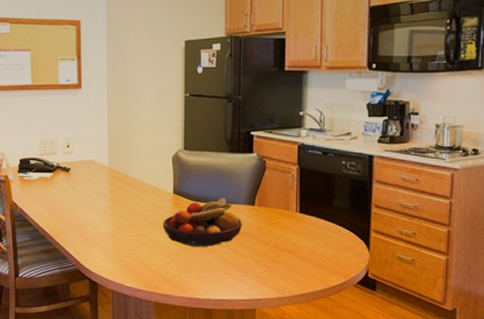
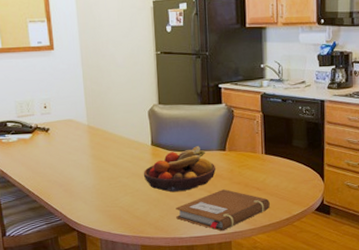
notebook: none [195,249,303,297] -> present [175,189,270,232]

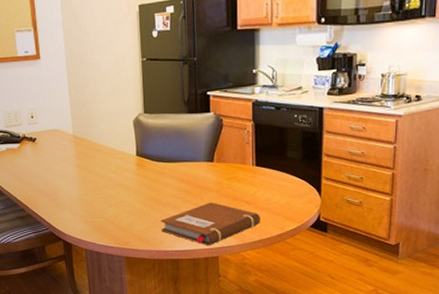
fruit bowl: present [143,146,216,192] -> none [128,157,203,203]

